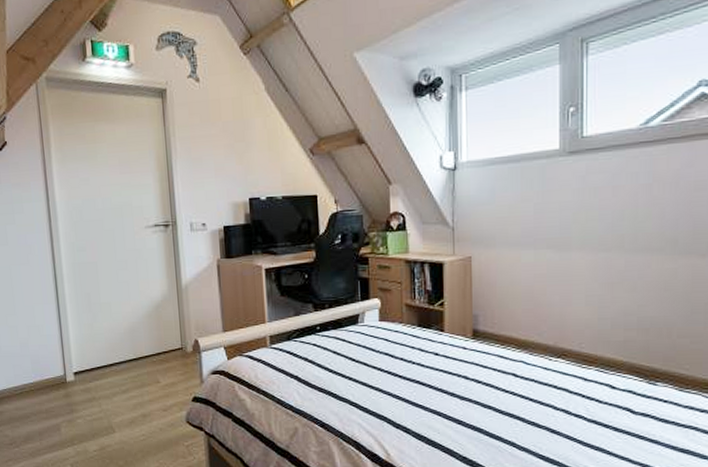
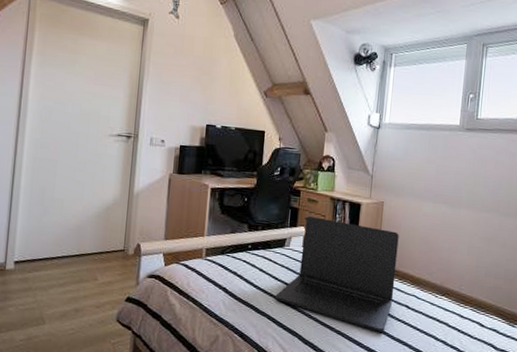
laptop: none [355,285,496,407] -> present [275,216,399,332]

